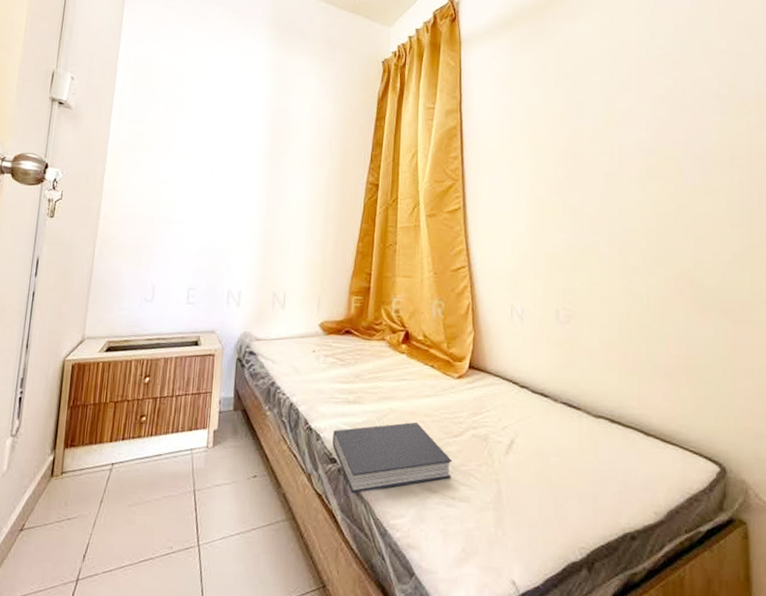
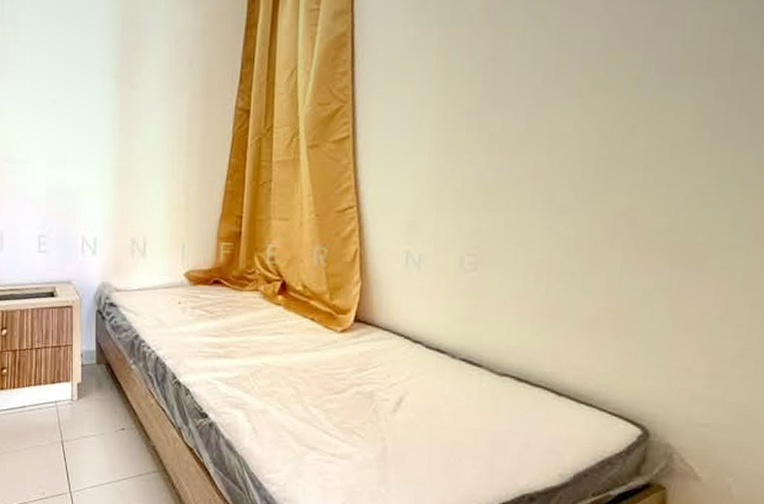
book: present [332,422,452,494] -> none [203,377,333,448]

